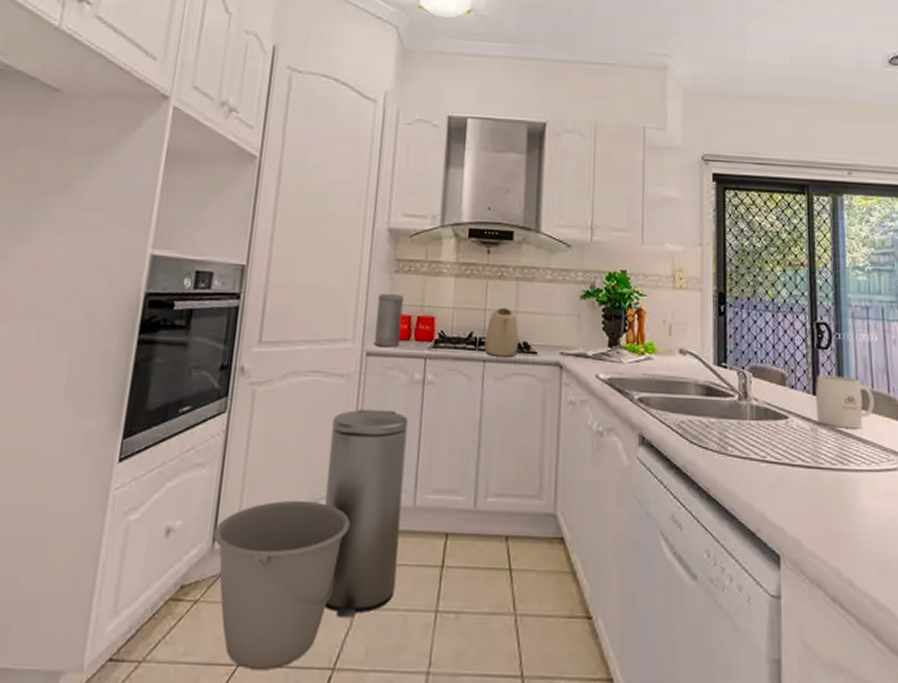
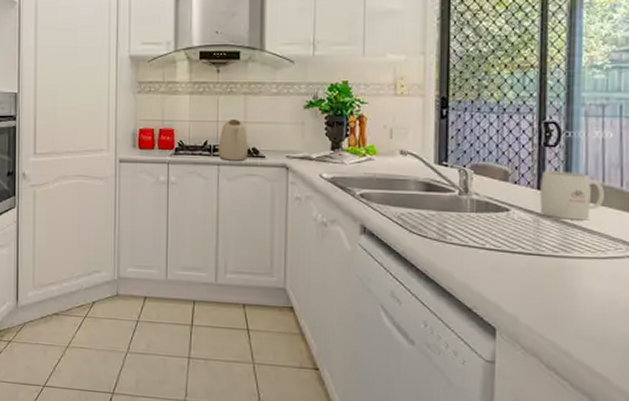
bucket: present [214,500,350,670] -> none [17,273,117,391]
pedal bin: present [324,409,408,619] -> none [96,204,157,359]
canister: present [373,294,404,348] -> none [124,112,147,155]

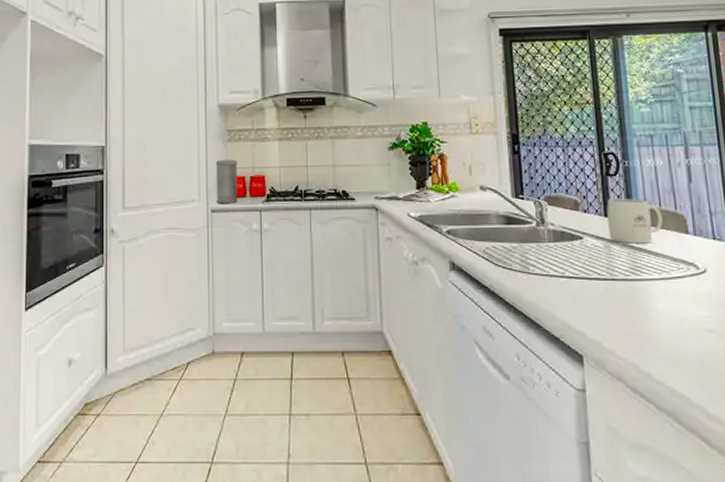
canister: none [124,112,147,155] -> present [215,160,238,204]
kettle: present [218,118,249,161] -> none [309,163,339,205]

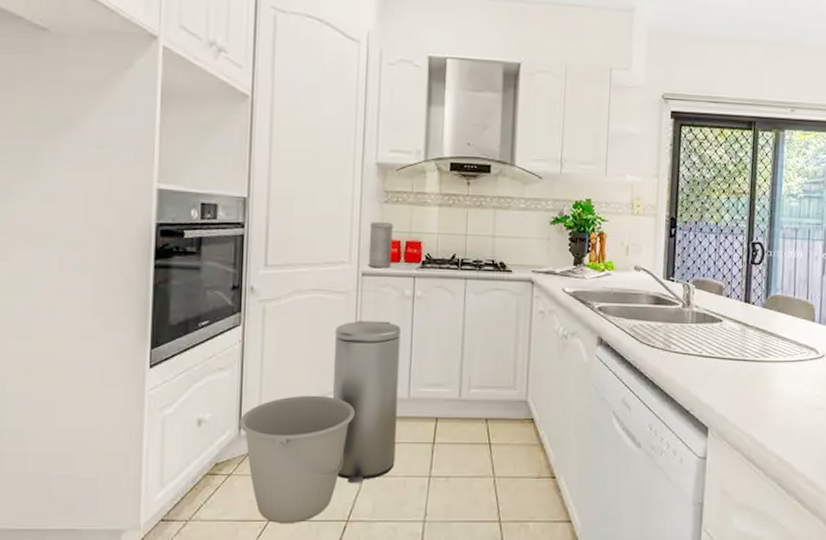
bucket: none [106,332,212,465] -> present [239,395,355,523]
pedal bin: none [189,256,255,423] -> present [332,320,401,484]
mug: present [606,198,664,244] -> none [746,286,796,329]

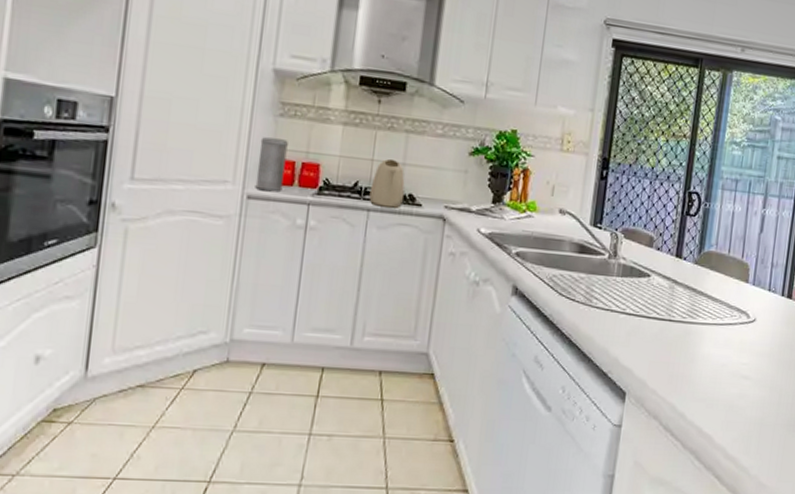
bucket: present [239,395,355,523] -> none [86,333,227,482]
pedal bin: present [332,320,401,484] -> none [200,250,289,440]
kettle: none [465,232,496,275] -> present [369,158,405,208]

